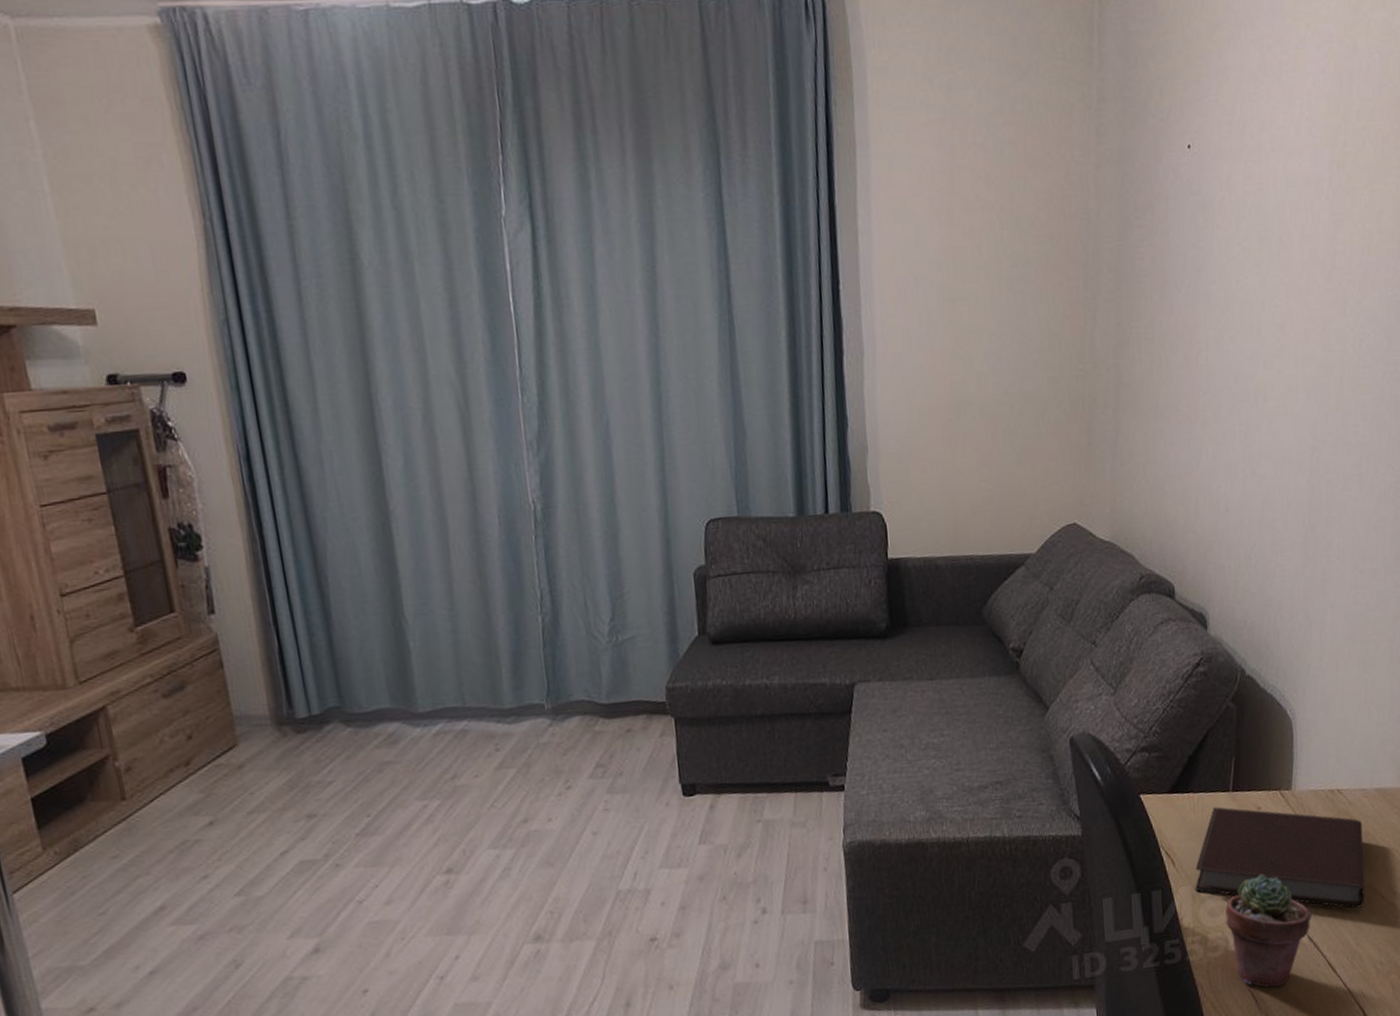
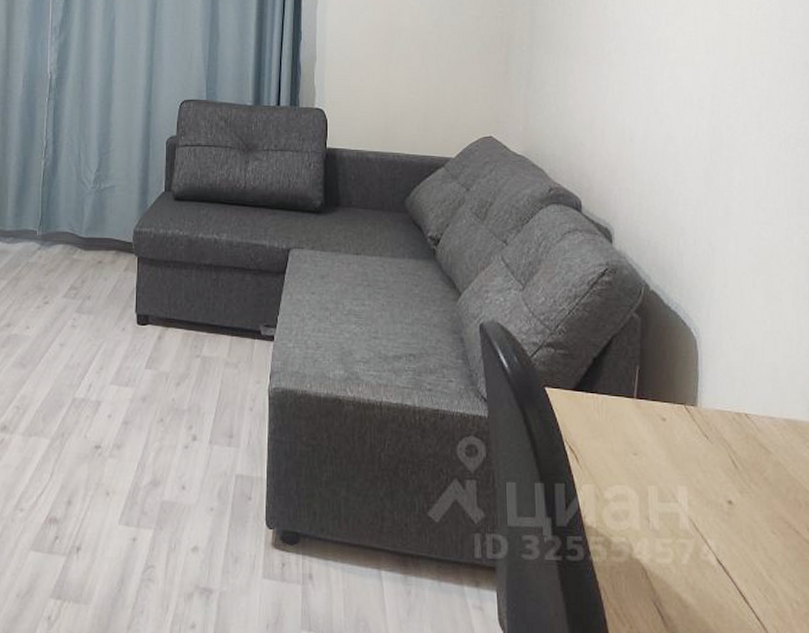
notebook: present [1195,806,1365,909] -> none [598,411,777,539]
potted succulent: present [1225,874,1311,988] -> none [629,486,720,606]

